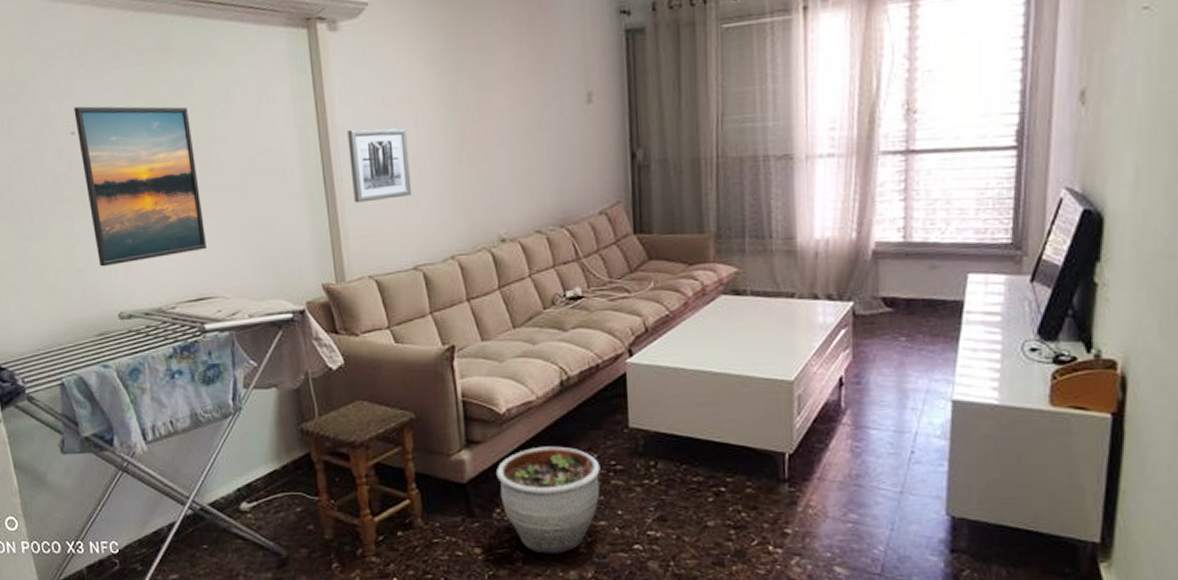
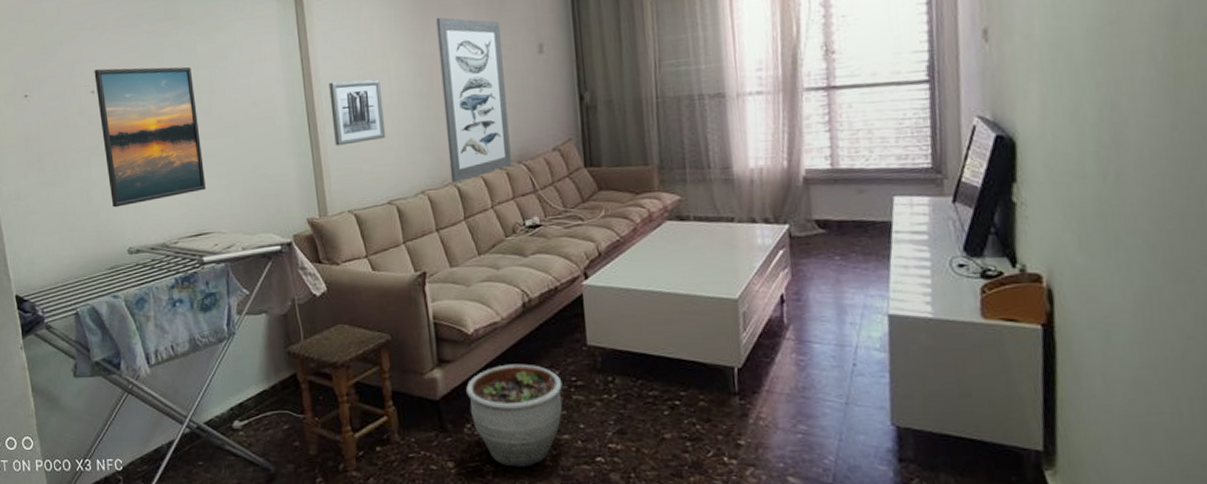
wall art: none [471,57,553,248] -> present [436,17,512,183]

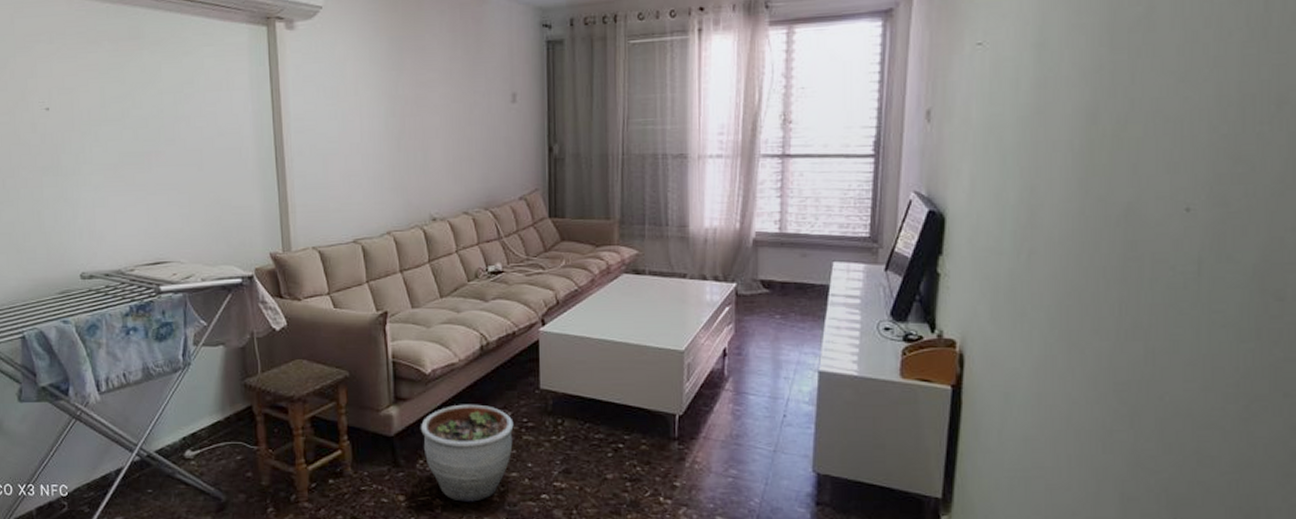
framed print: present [94,66,206,208] -> none [49,85,166,231]
wall art: present [329,79,386,146] -> none [299,116,355,182]
wall art: present [436,17,512,183] -> none [412,58,478,225]

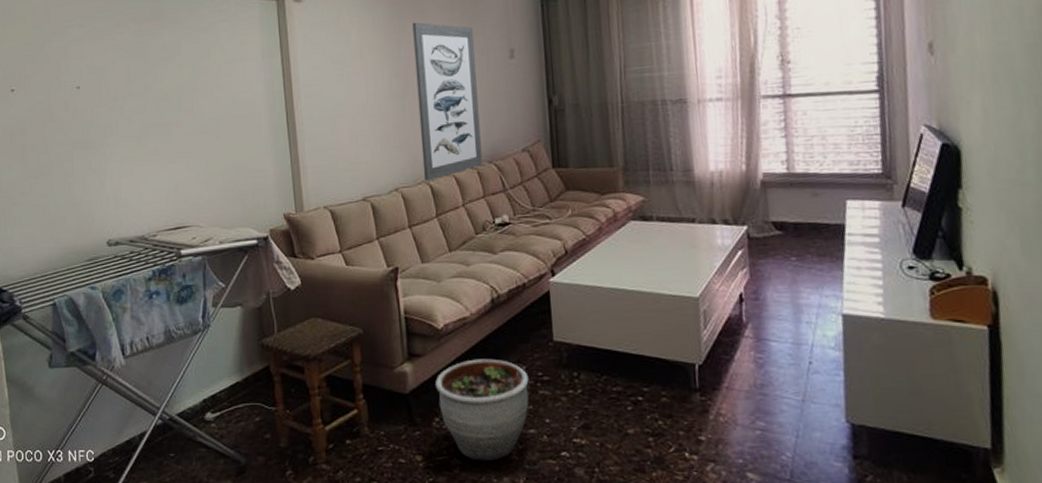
wall art: none [412,58,478,225] -> present [412,22,483,181]

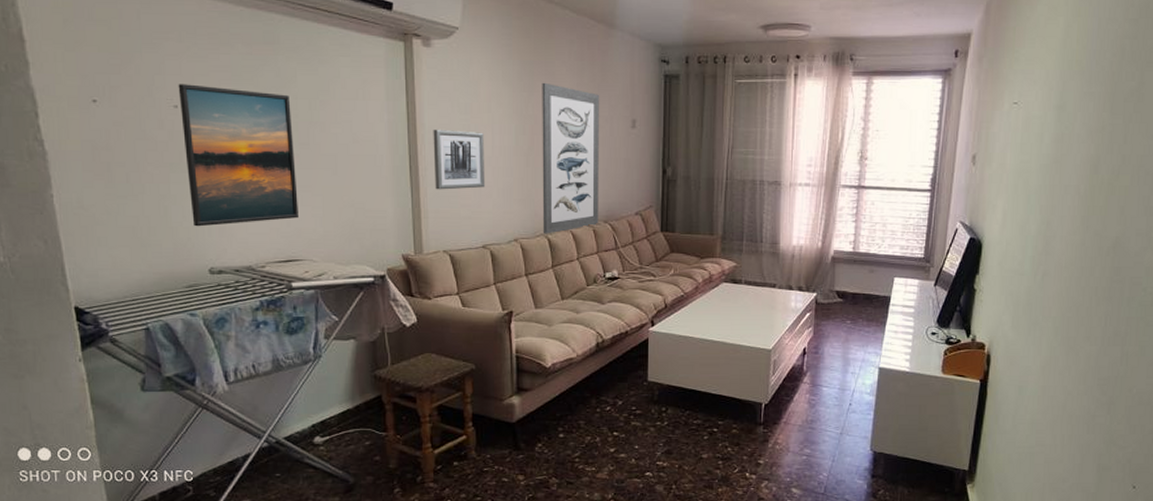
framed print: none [80,64,186,201] -> present [178,84,299,227]
wall art: none [308,80,362,144] -> present [433,129,486,190]
planter pot: present [435,358,529,461] -> none [541,394,624,480]

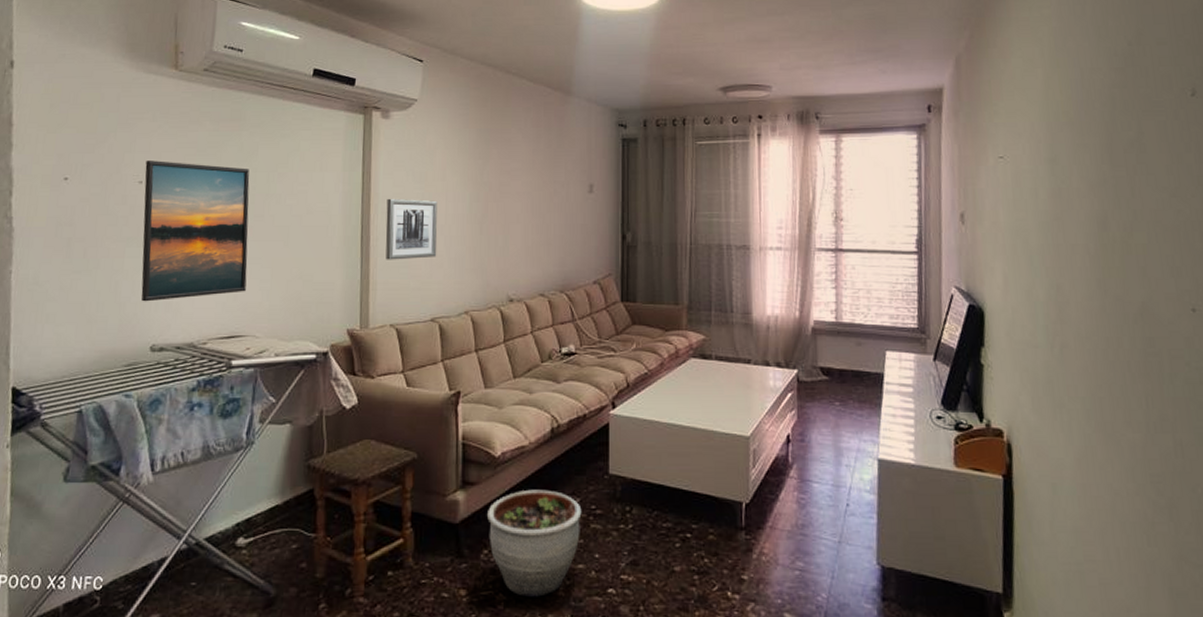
planter pot: none [541,394,624,480] -> present [487,489,582,597]
wall art: present [542,82,599,234] -> none [495,149,555,306]

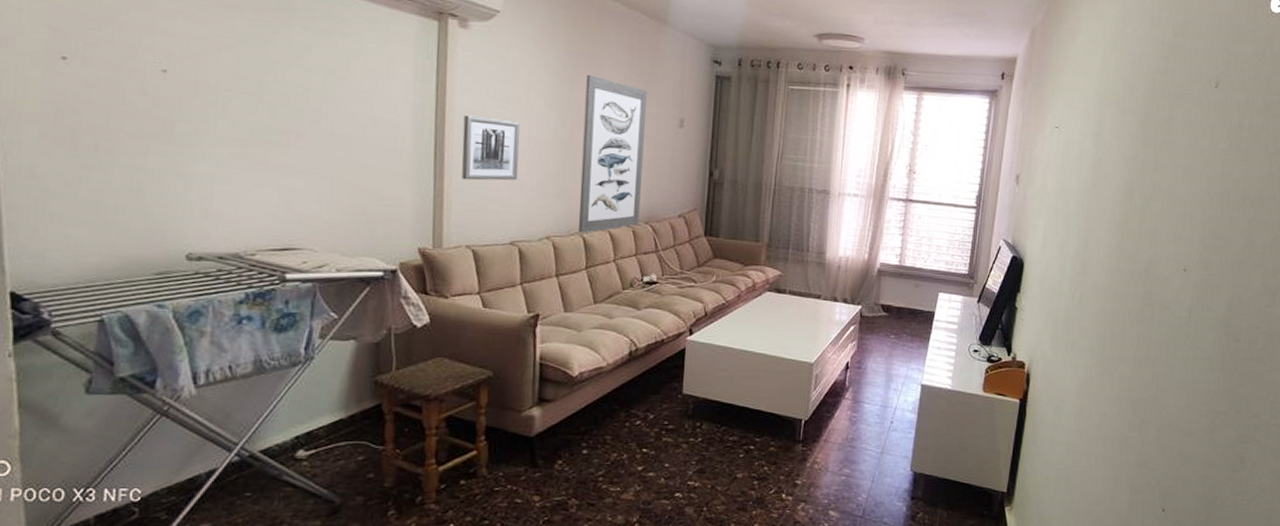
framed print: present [141,161,250,302] -> none [169,47,303,207]
planter pot: present [487,489,582,597] -> none [563,406,655,501]
wall art: none [495,149,555,306] -> present [578,74,647,233]

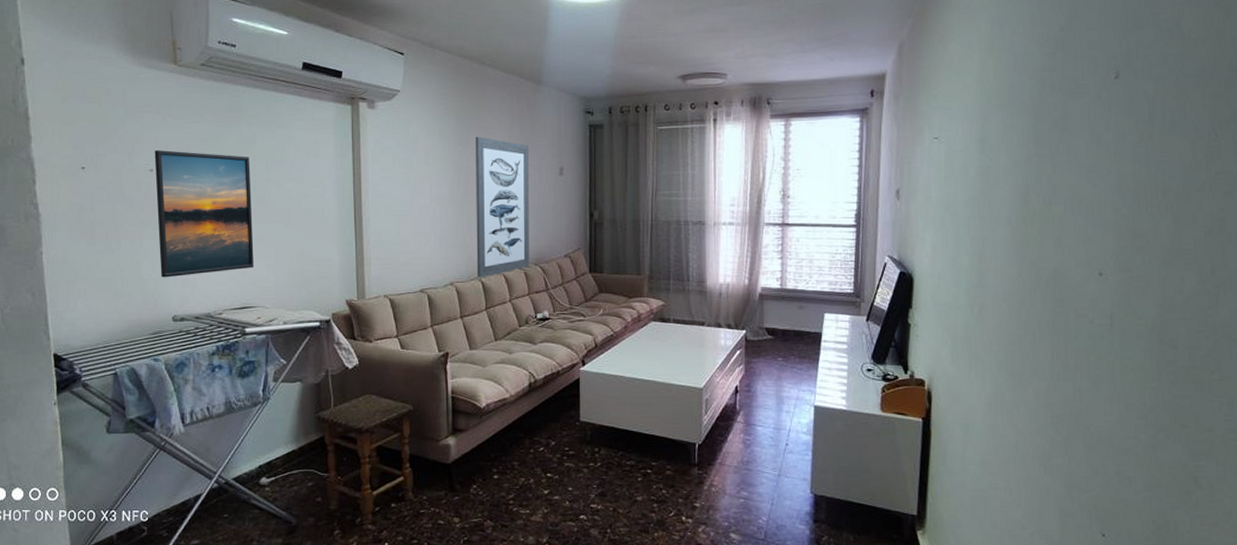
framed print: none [169,47,303,207] -> present [154,150,254,278]
wall art: present [462,114,520,181] -> none [376,182,424,238]

